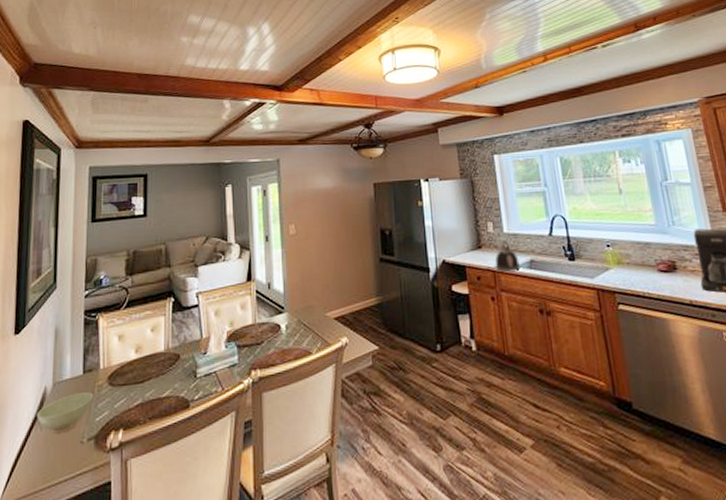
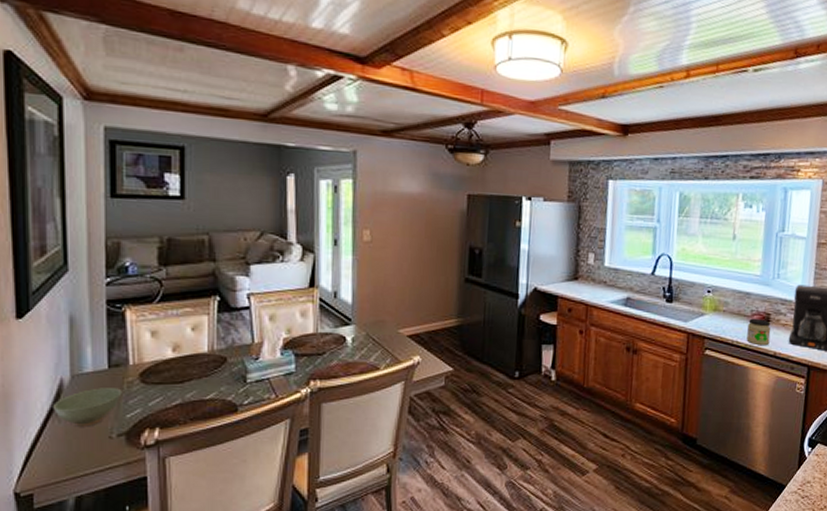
kettle: present [495,240,521,273] -> none [589,274,616,308]
jar: none [654,267,683,295] -> present [746,318,771,345]

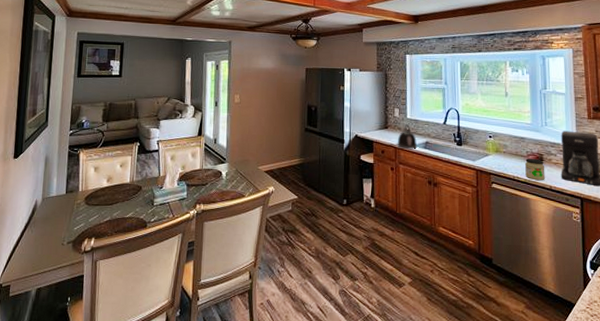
bowl: present [52,388,123,427] -> none [28,207,73,236]
kettle: none [589,274,616,308] -> present [397,124,418,150]

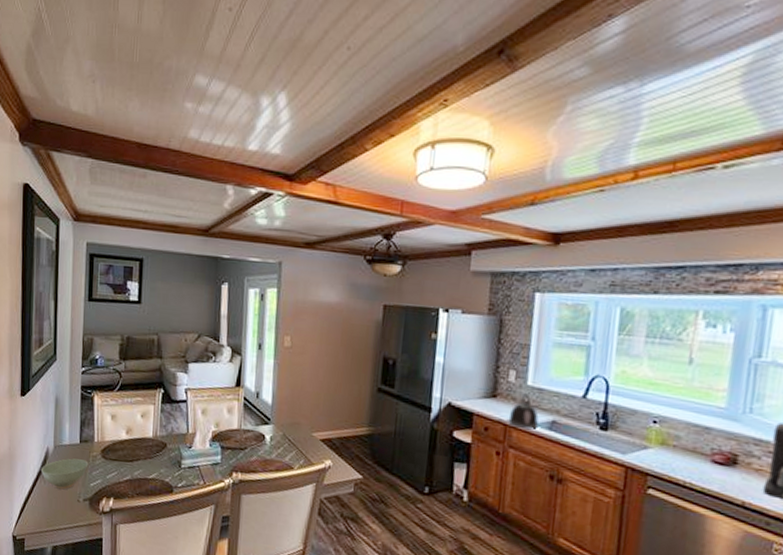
bowl: none [28,207,73,236] -> present [40,458,89,490]
jar: present [524,158,545,180] -> none [704,458,739,492]

